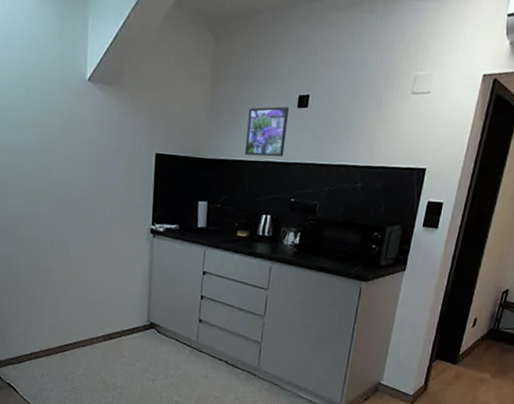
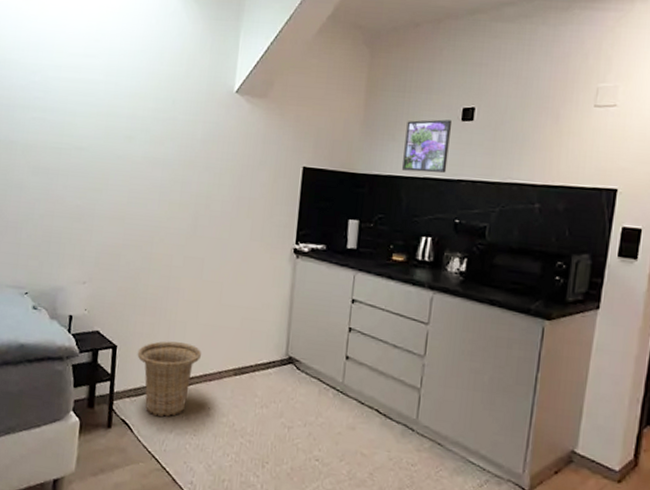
basket: none [15,315,73,379] -> present [137,341,201,417]

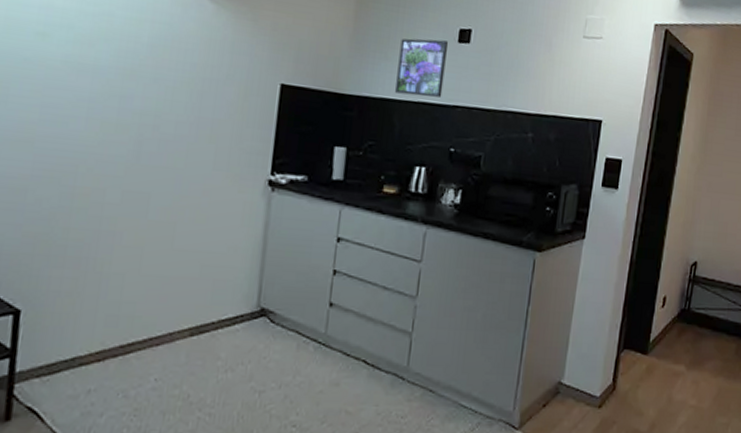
basket: present [137,341,201,417] -> none [51,299,145,397]

